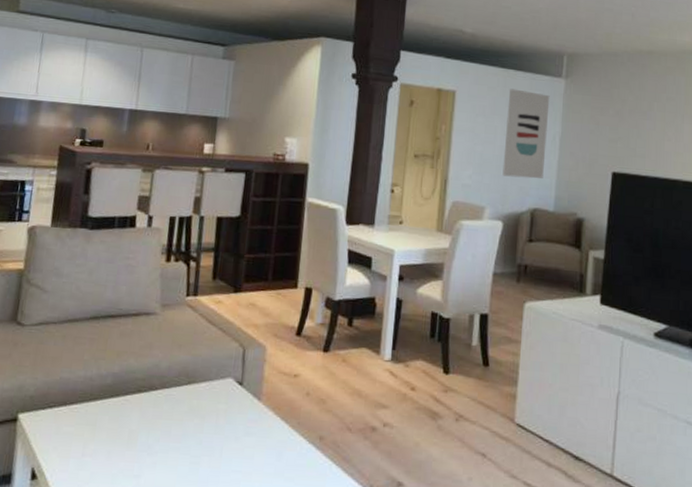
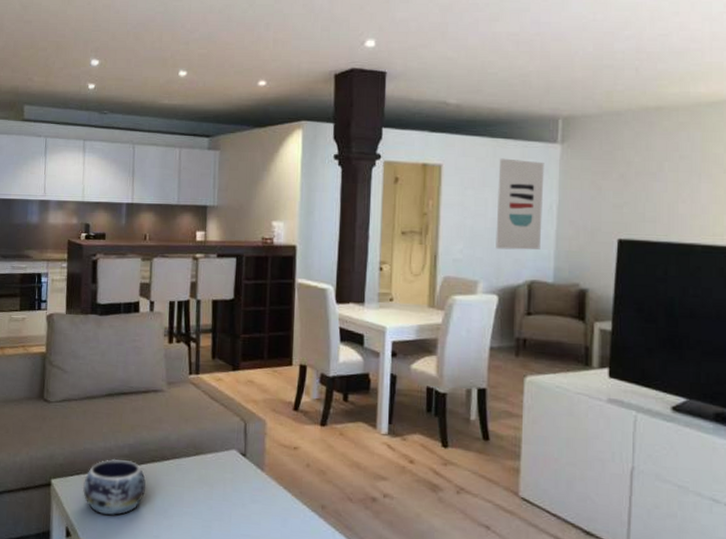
decorative bowl: none [55,389,130,453] -> present [82,458,147,515]

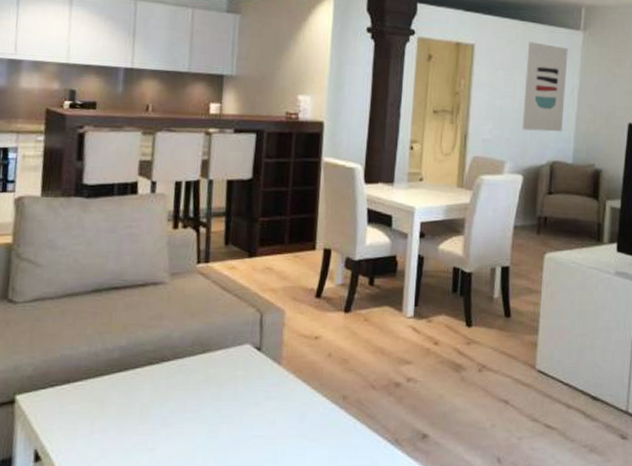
decorative bowl: present [82,458,147,515] -> none [57,364,141,430]

